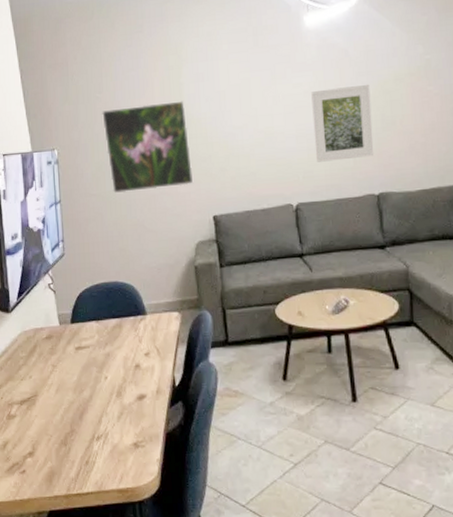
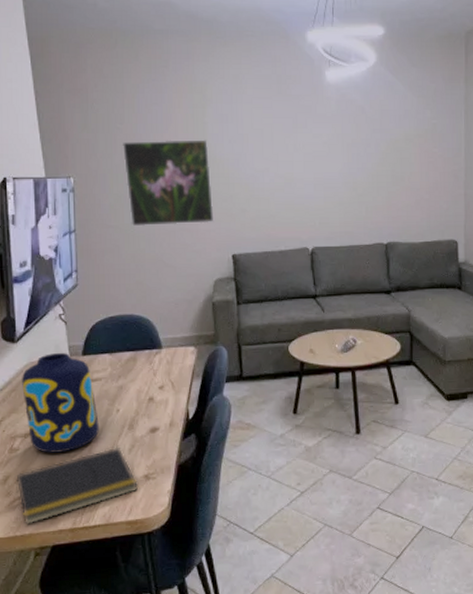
notepad: none [14,414,129,491] -> present [16,446,139,526]
vase: none [16,321,89,420] -> present [22,353,99,453]
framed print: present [311,84,374,162] -> none [330,141,384,210]

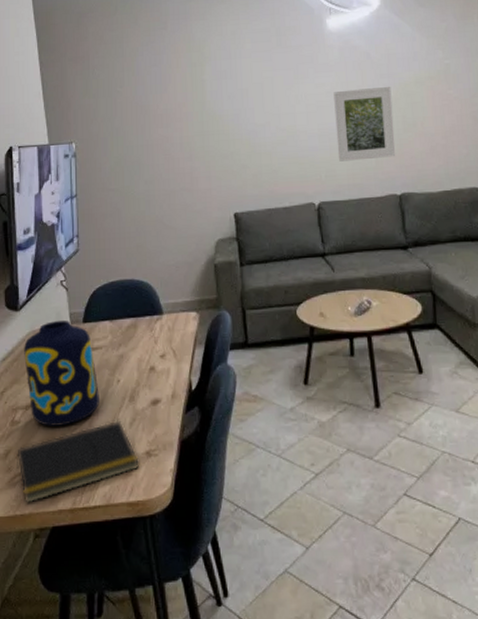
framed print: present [121,140,214,227] -> none [121,97,215,189]
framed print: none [330,141,384,210] -> present [333,86,395,162]

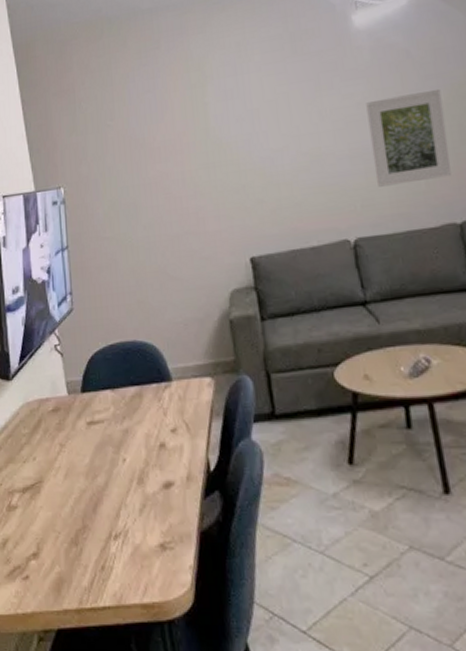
notepad: present [17,420,140,505] -> none [15,506,154,602]
vase: present [24,321,99,426] -> none [18,390,104,512]

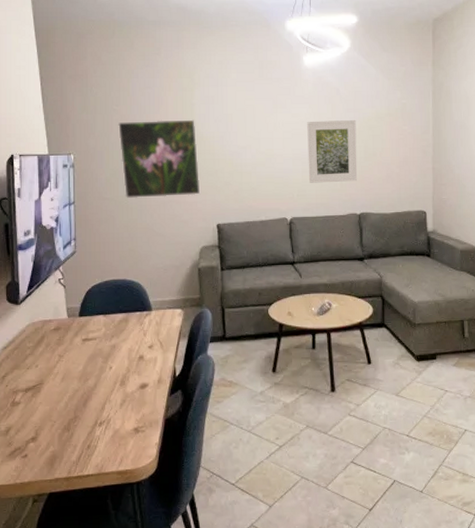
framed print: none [113,123,225,235] -> present [117,119,201,199]

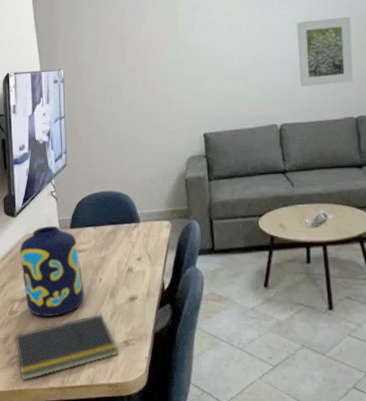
notepad: none [17,401,129,474] -> present [14,313,119,382]
vase: none [24,314,93,407] -> present [20,226,84,316]
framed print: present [117,119,201,199] -> none [104,28,187,111]

